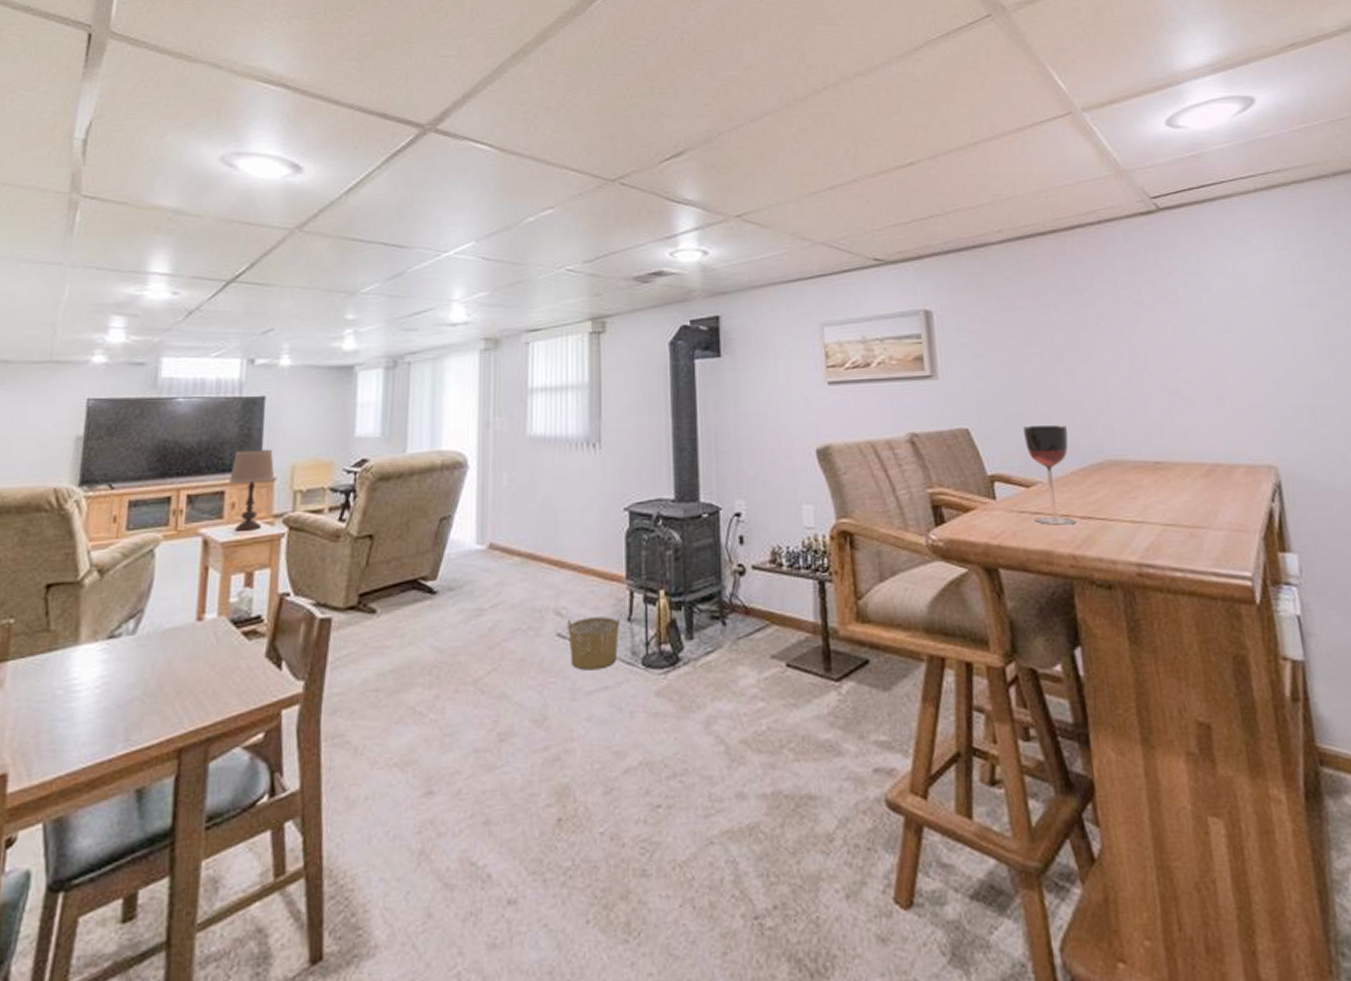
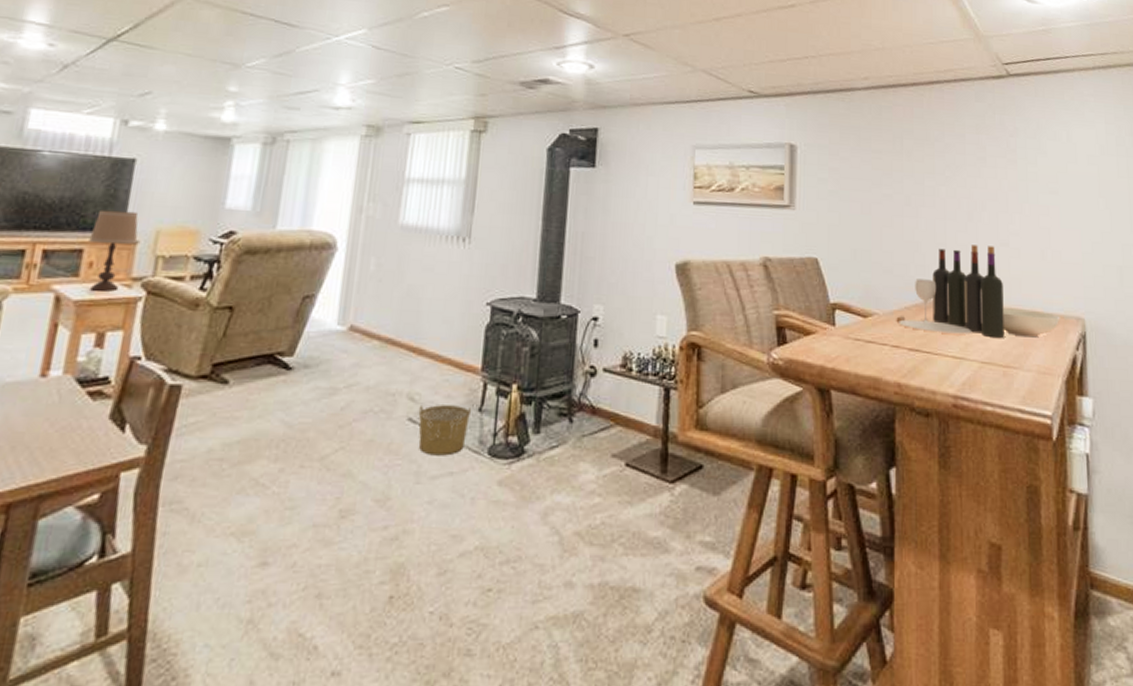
wineglass: present [1023,425,1076,525] -> none [867,261,905,355]
wine bottle: none [1062,397,1187,497] -> present [896,245,1005,338]
bowl: none [1181,462,1249,493] -> present [1002,307,1060,338]

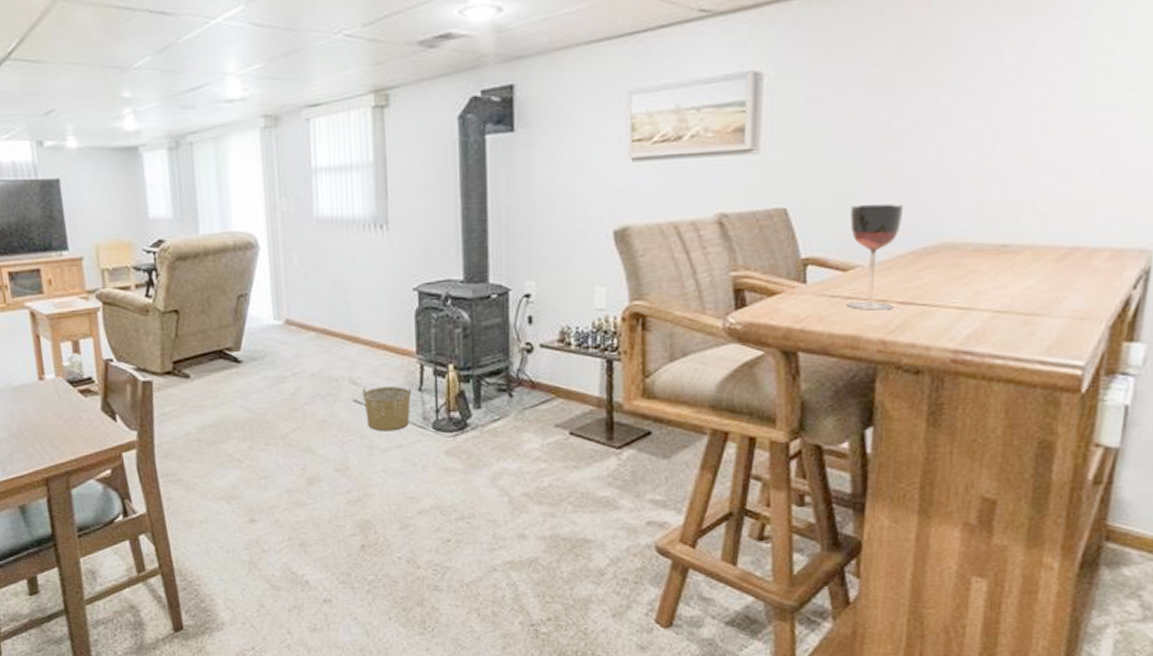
table lamp: present [89,209,139,292] -> none [42,230,82,305]
wineglass: none [867,261,905,355] -> present [847,204,903,311]
wine bottle: present [896,245,1005,338] -> none [885,171,1038,282]
bowl: present [1002,307,1060,338] -> none [1030,245,1116,279]

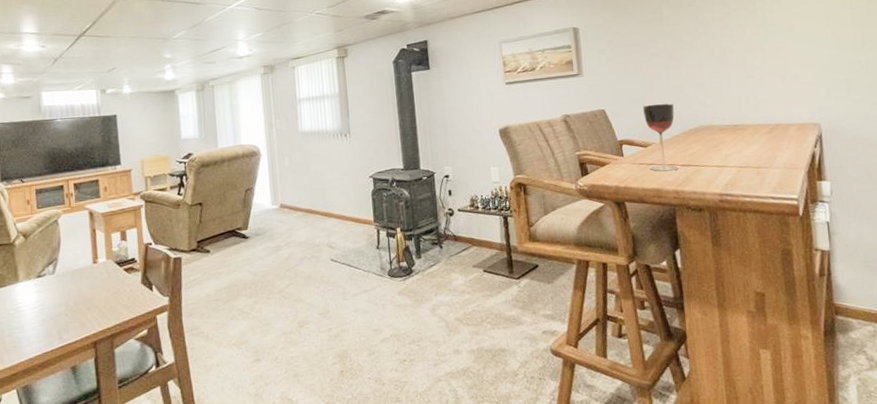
basket: present [362,387,411,431] -> none [336,247,372,281]

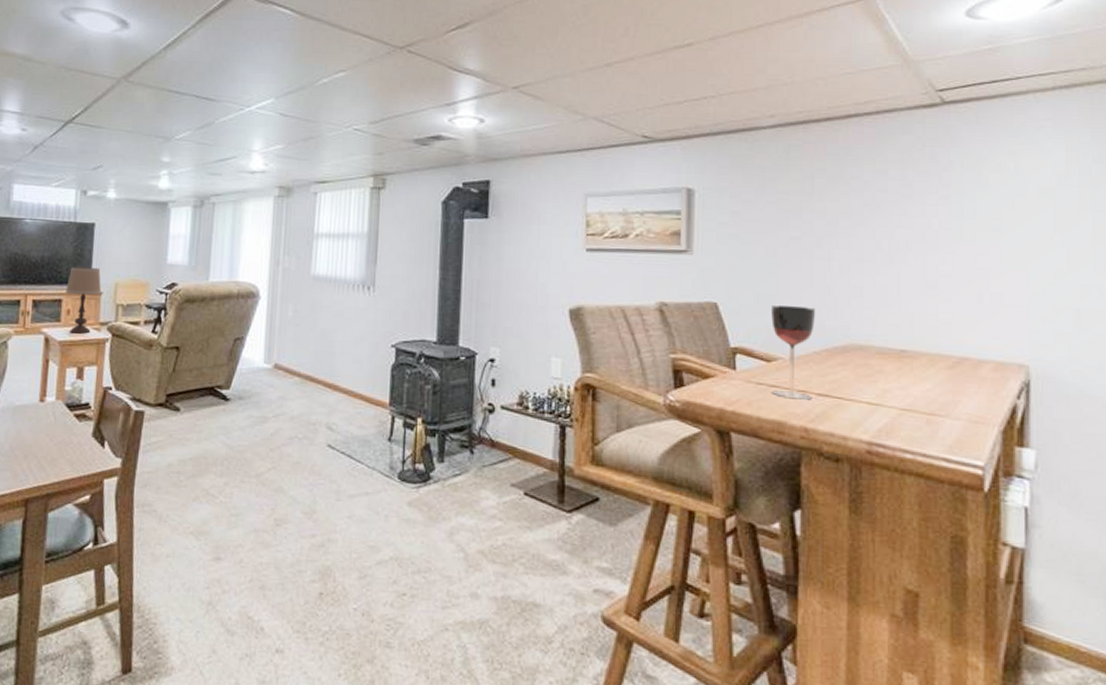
table lamp: none [100,150,131,205] -> present [65,266,102,334]

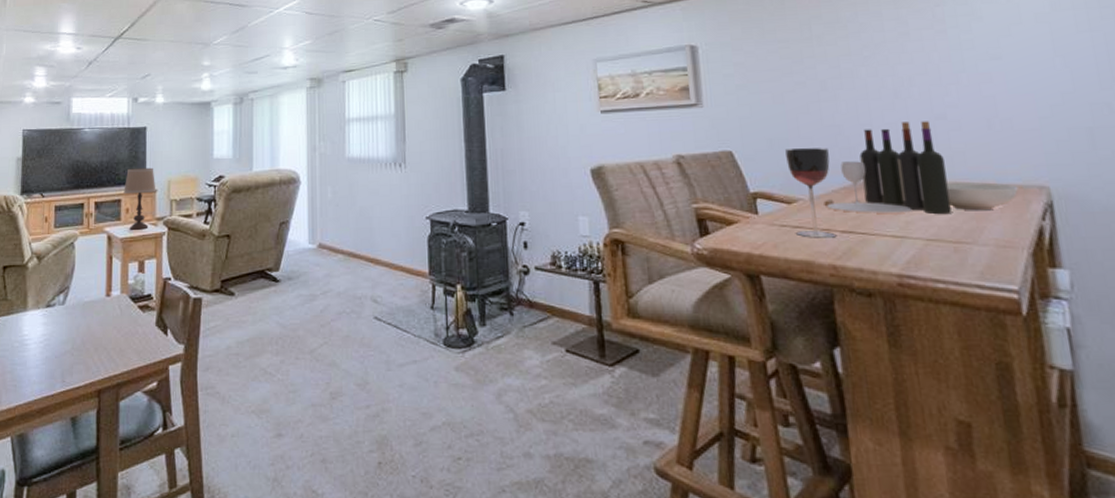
wine bottle: none [803,287,929,384] -> present [823,121,951,214]
bowl: none [928,352,999,385] -> present [946,182,1019,211]

